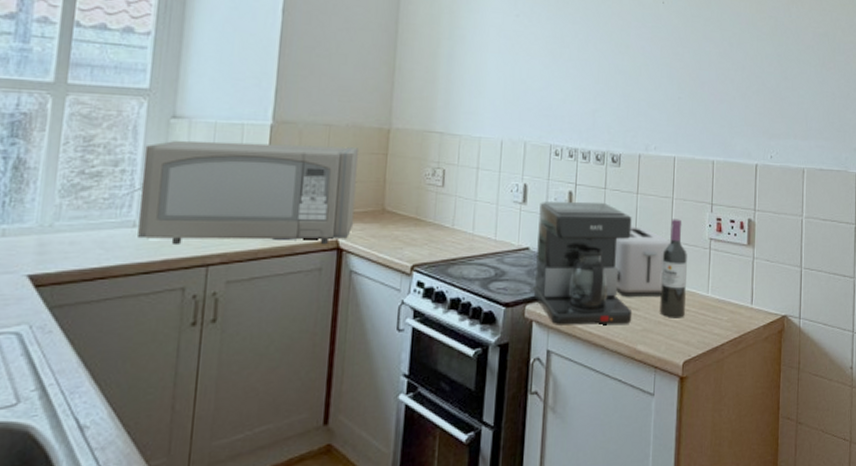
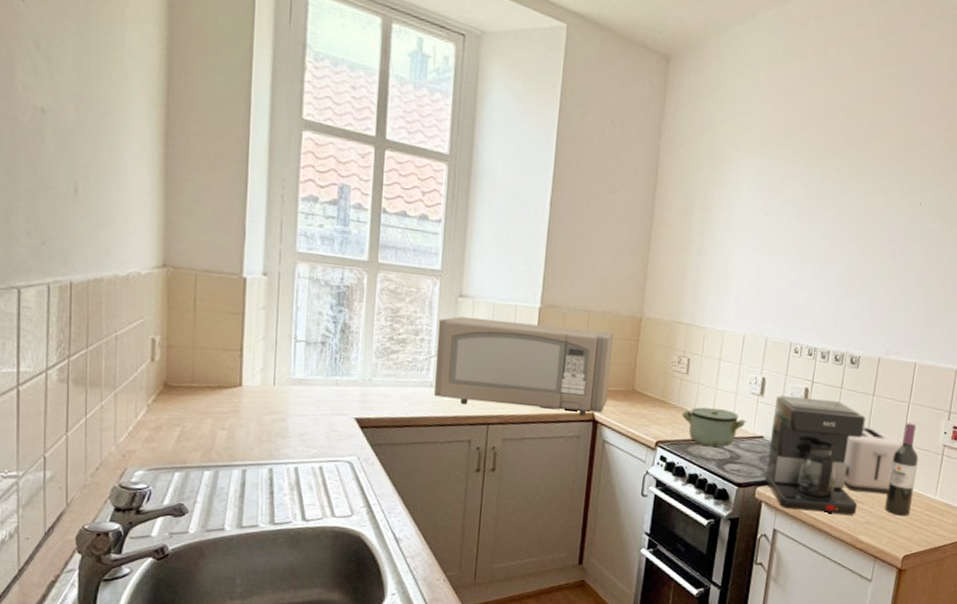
cooking pot: none [439,222,510,264] -> present [682,407,746,447]

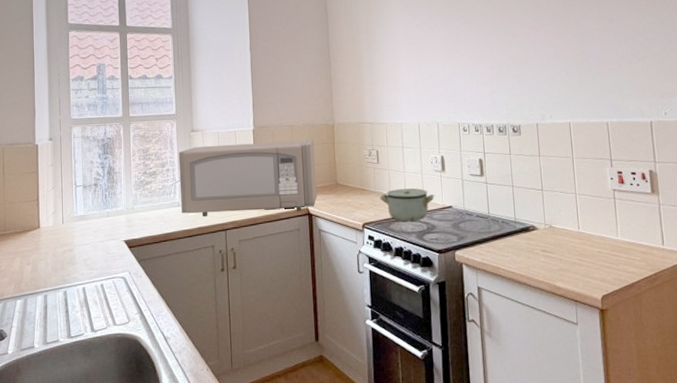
coffee maker: present [764,395,866,515] -> none [456,165,549,267]
toaster: present [844,425,902,494] -> none [526,182,576,242]
wine bottle: present [884,423,919,516] -> none [569,175,598,259]

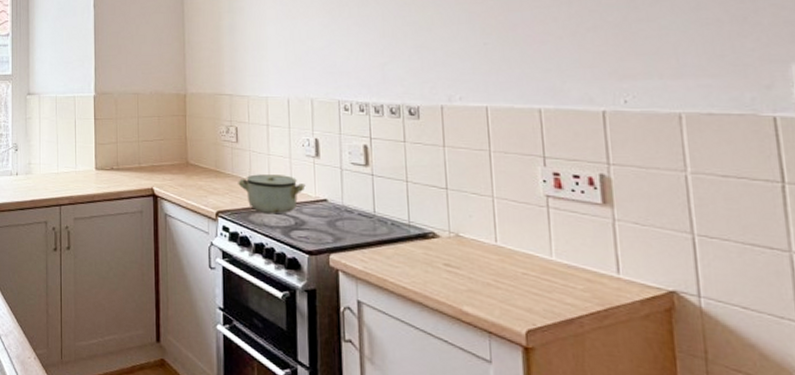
microwave: present [178,140,317,216] -> none [13,111,164,192]

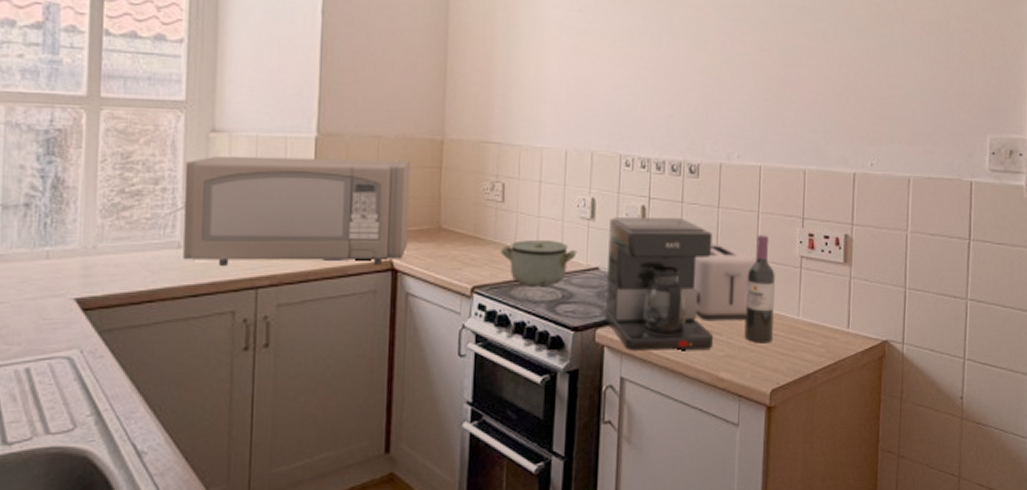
microwave: none [13,111,164,192] -> present [182,155,411,266]
coffee maker: none [334,155,453,282] -> present [604,217,714,351]
toaster: none [424,179,493,256] -> present [694,242,756,320]
wine bottle: none [483,173,522,282] -> present [744,235,775,344]

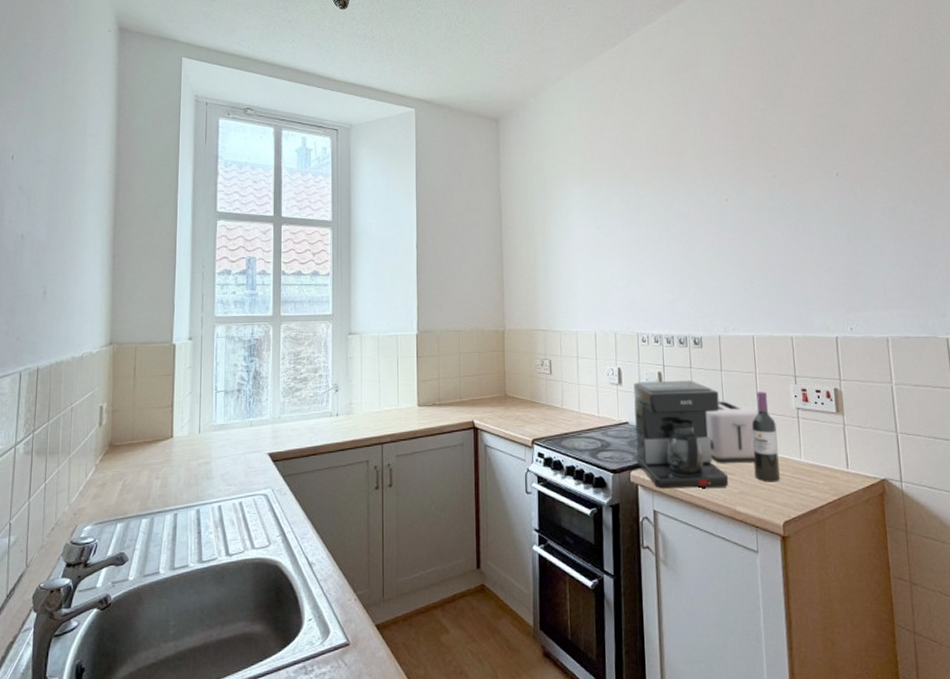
microwave: present [182,155,411,266] -> none [333,347,484,428]
cooking pot: present [500,240,577,286] -> none [551,402,610,438]

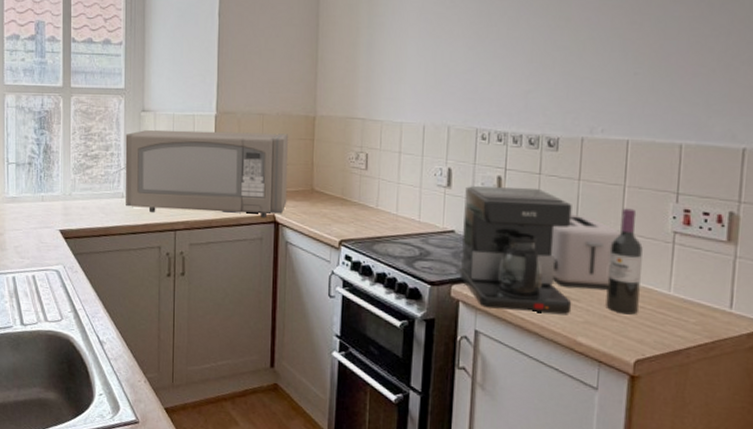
microwave: none [333,347,484,428] -> present [125,129,289,219]

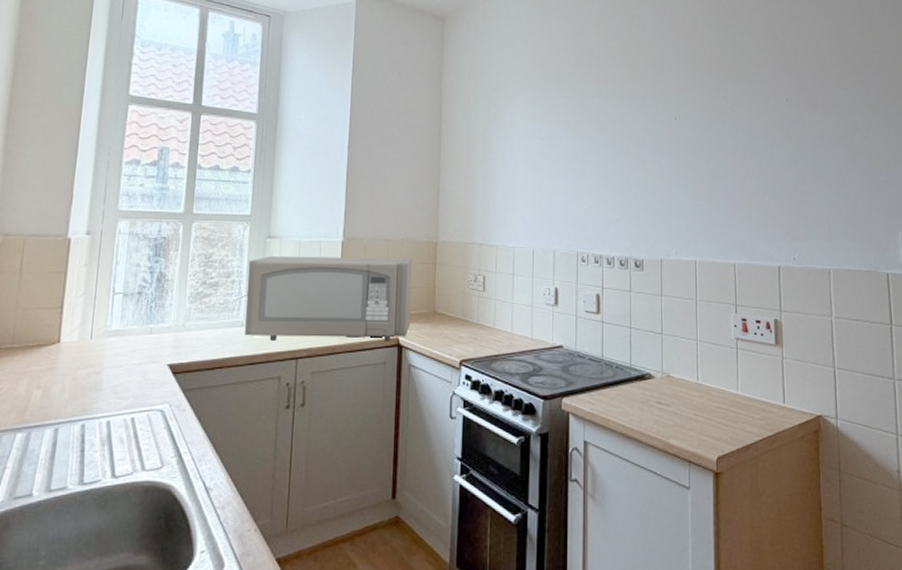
coffee maker: present [459,186,572,314] -> none [568,303,663,419]
toaster: present [551,213,621,290] -> none [644,325,697,393]
wine bottle: present [606,208,643,315] -> none [689,319,715,415]

